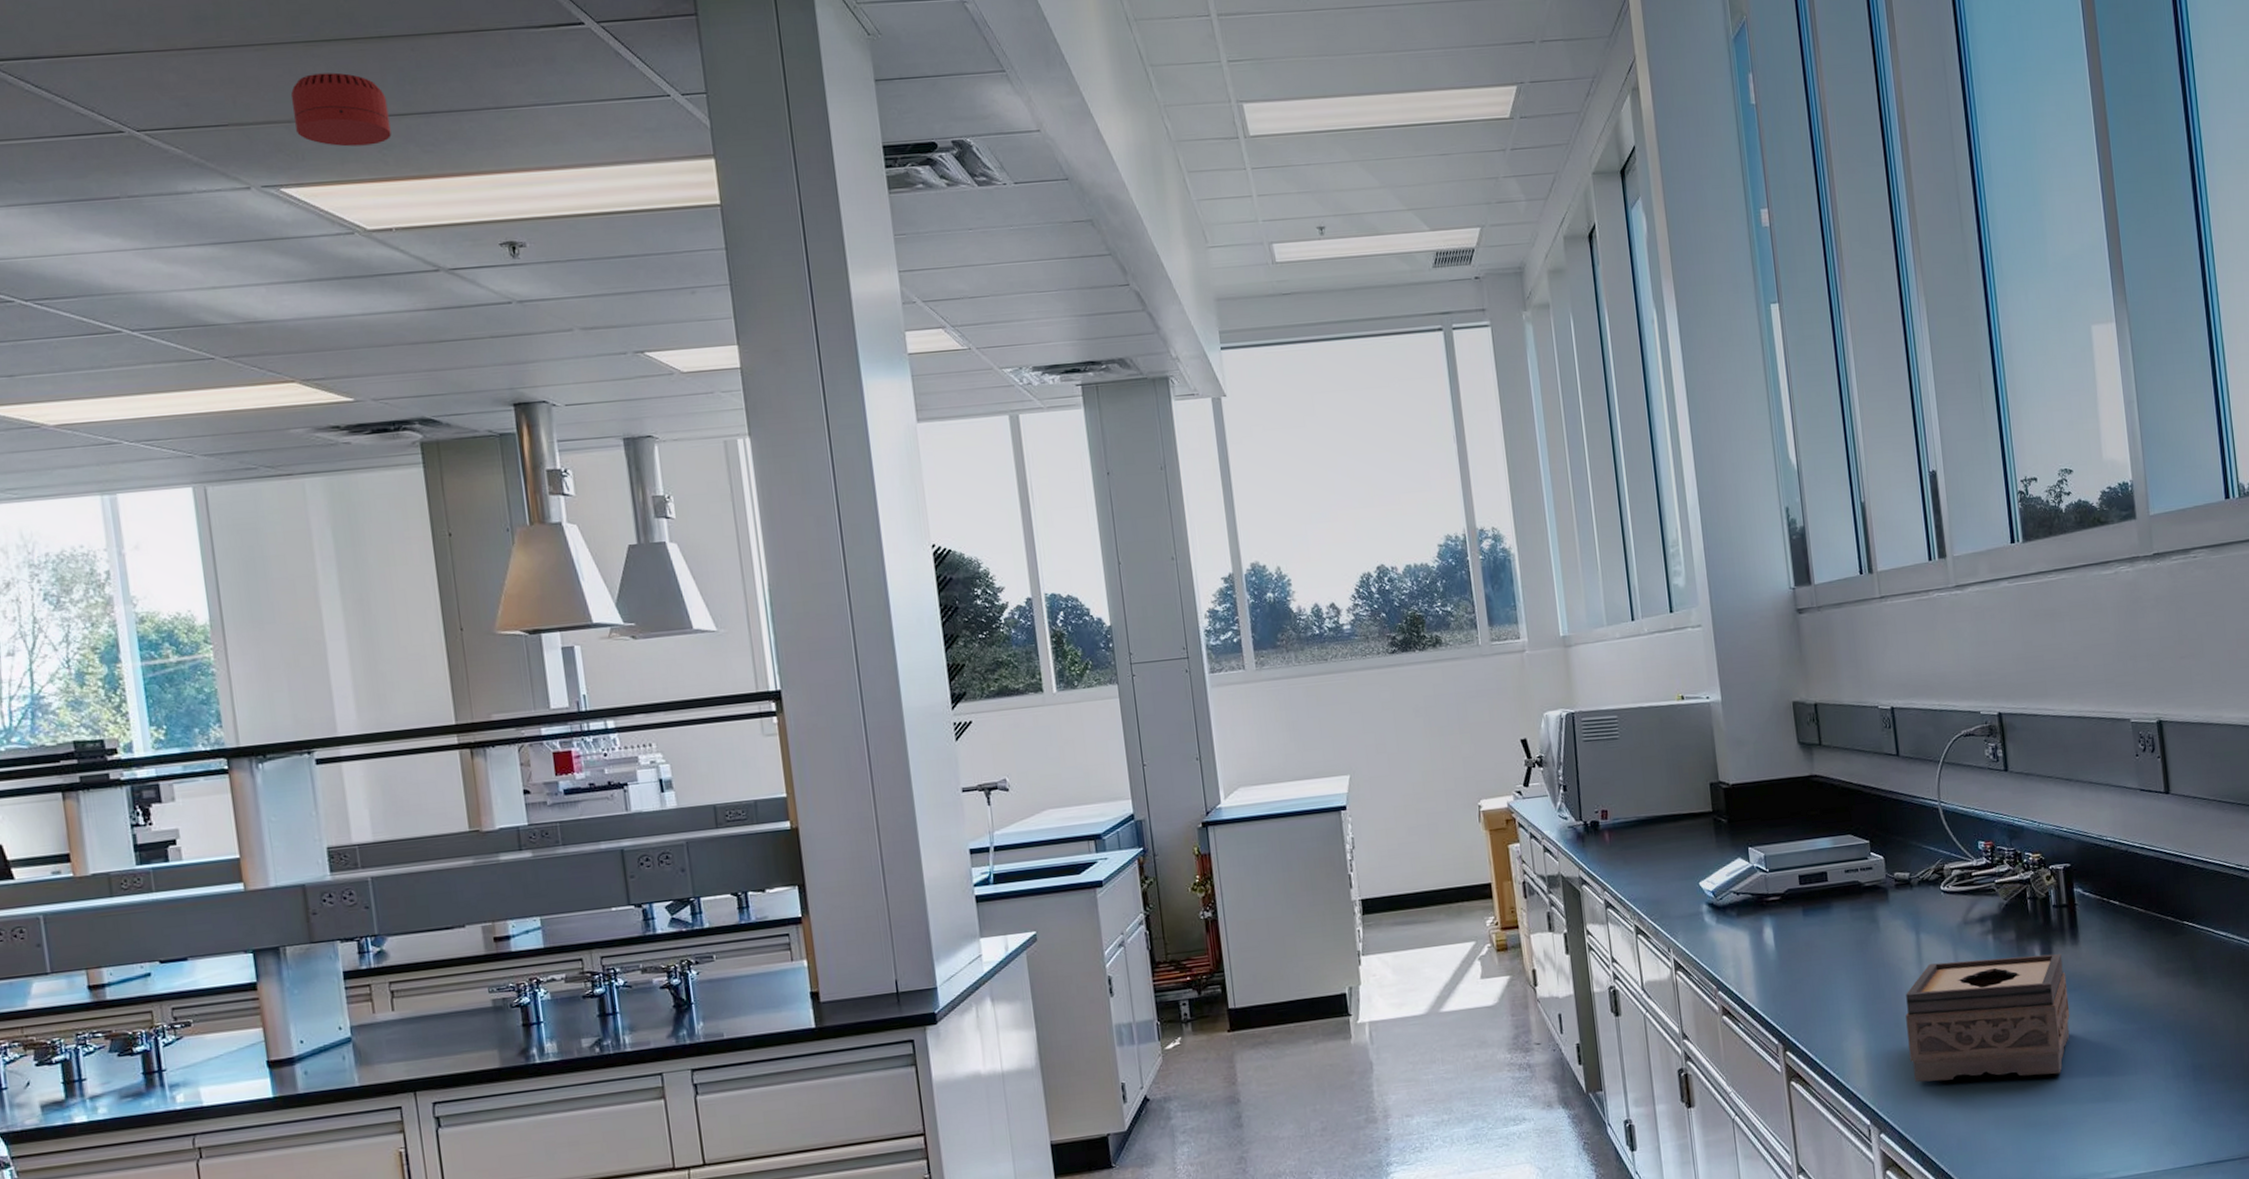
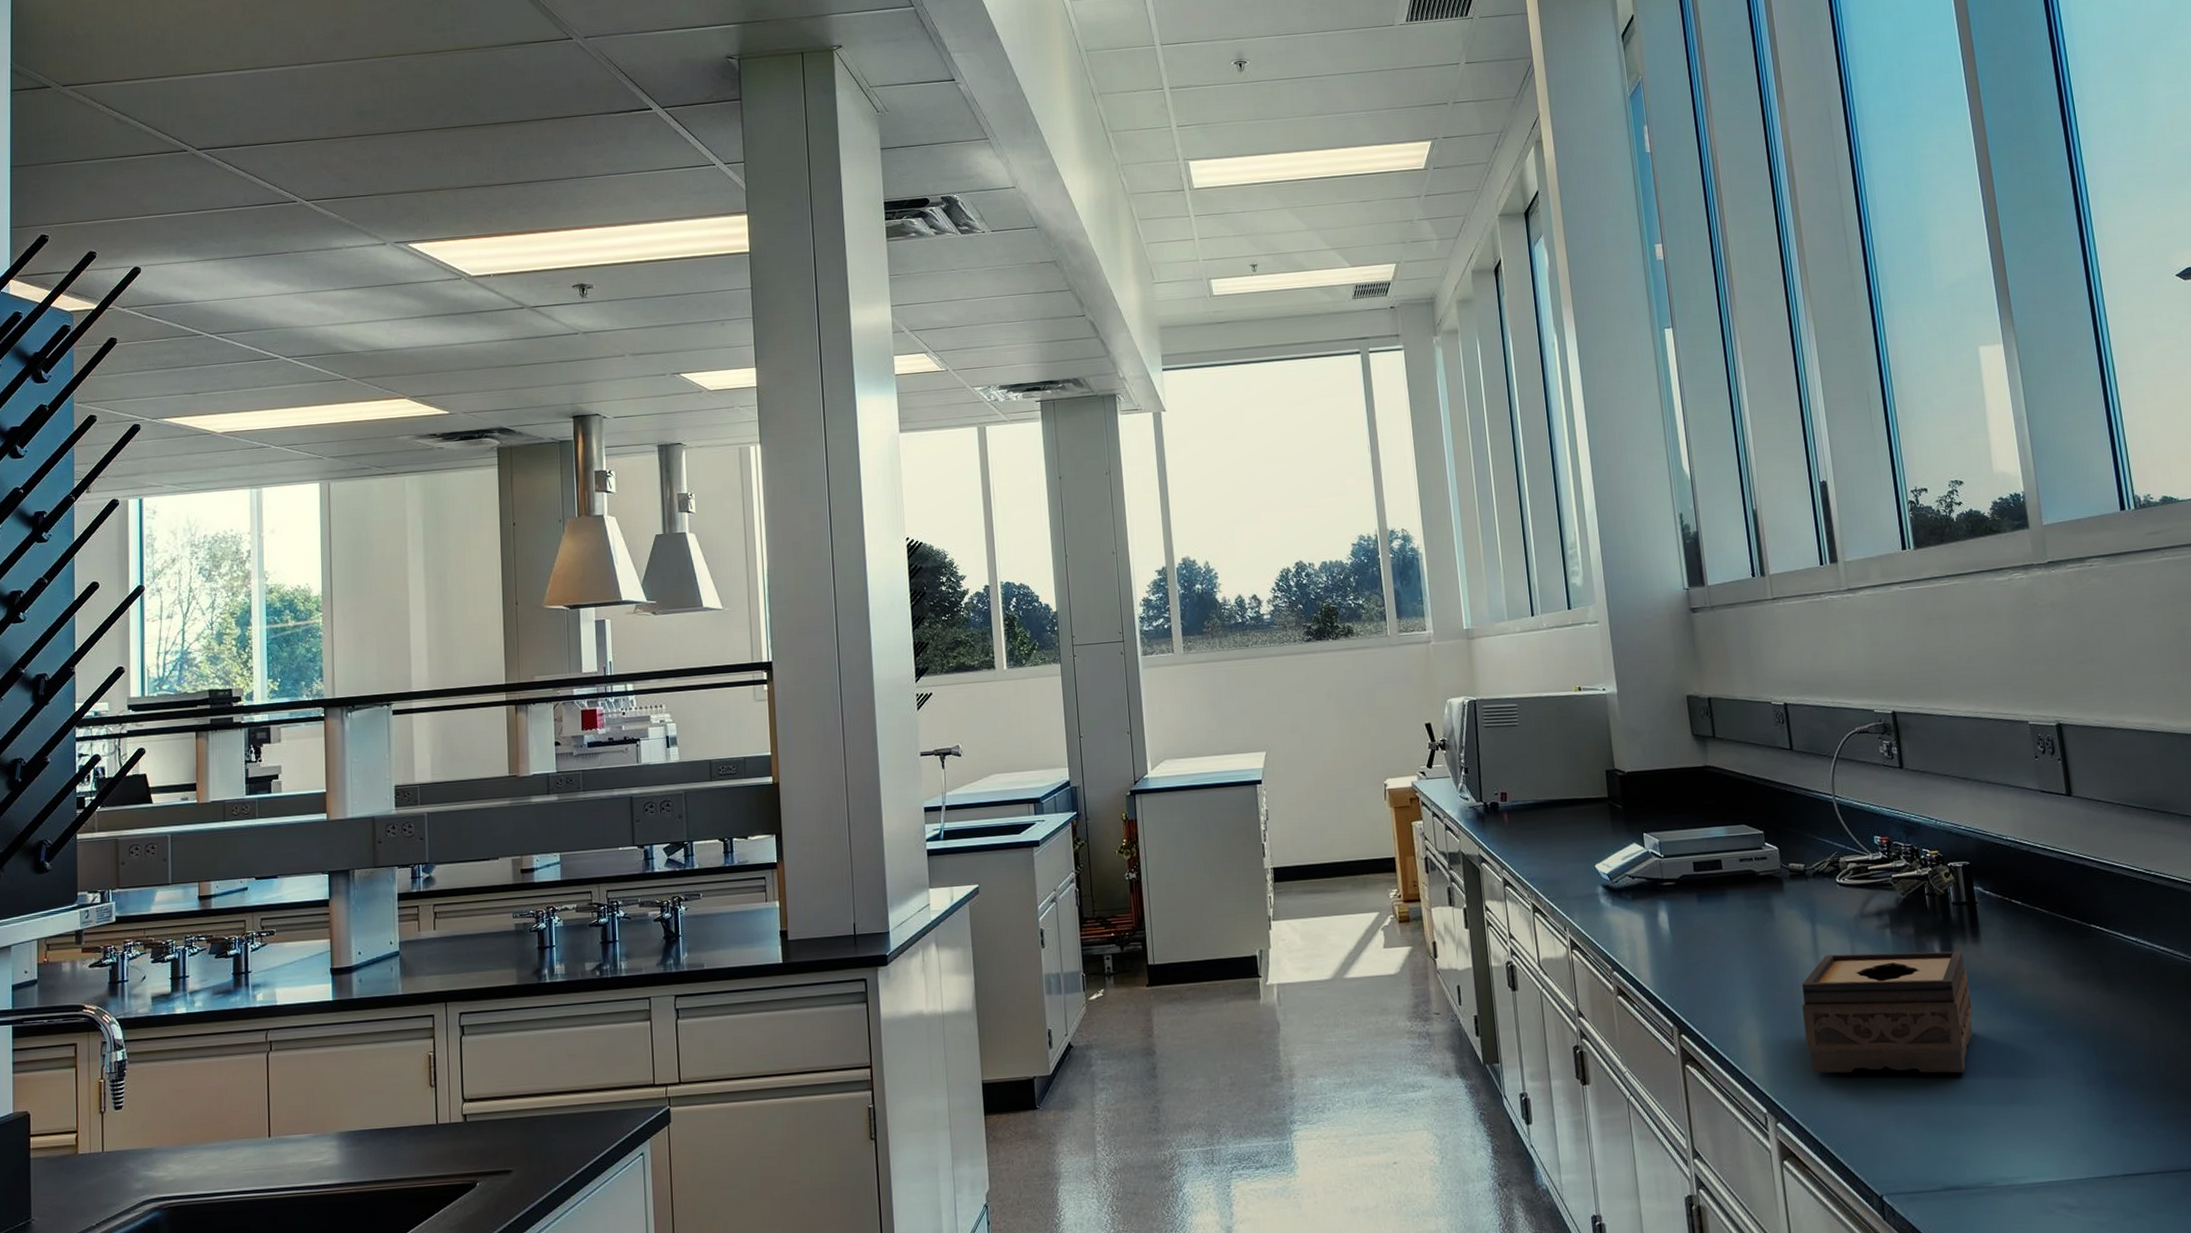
smoke detector: present [290,72,392,147] -> none [423,152,496,210]

